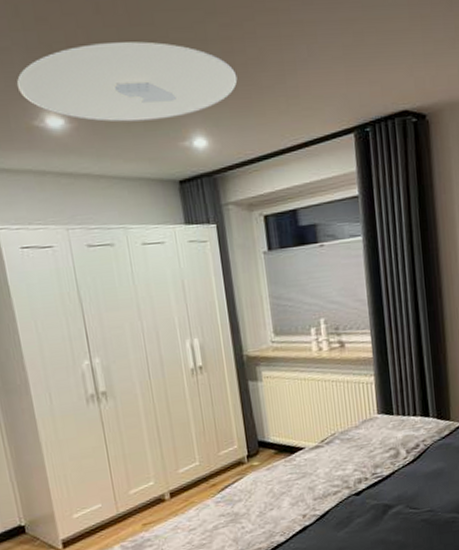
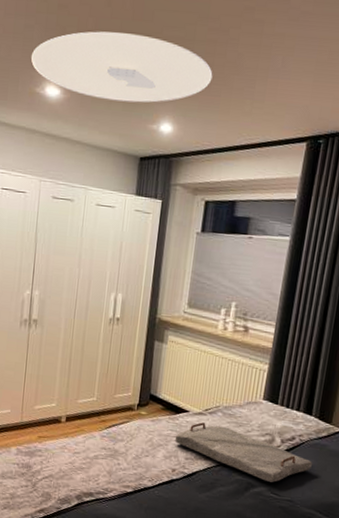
serving tray: none [296,453,443,499] -> present [174,422,313,483]

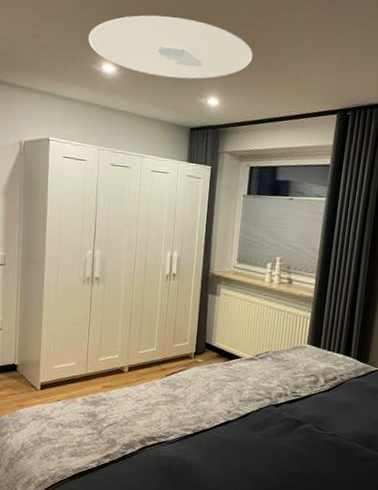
serving tray: present [174,422,313,483] -> none [229,367,354,419]

